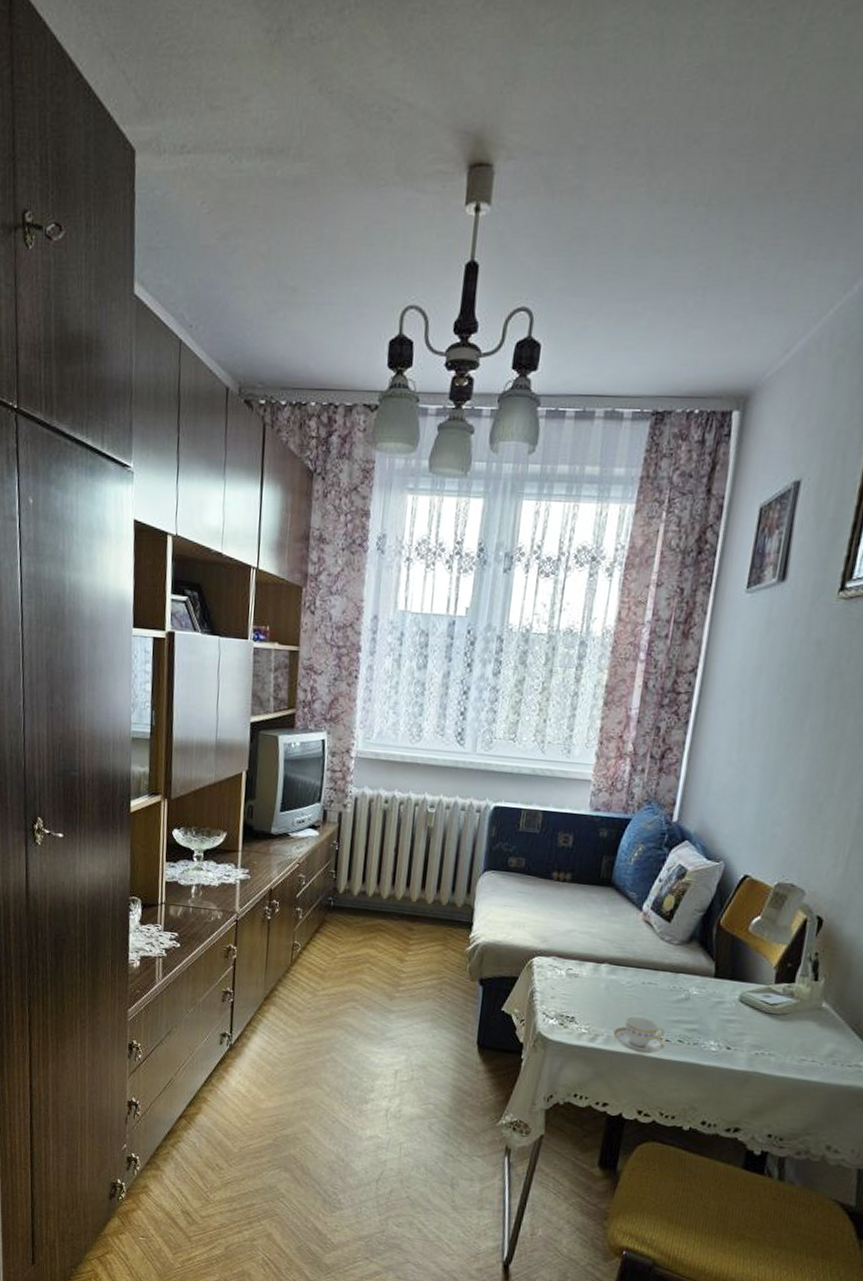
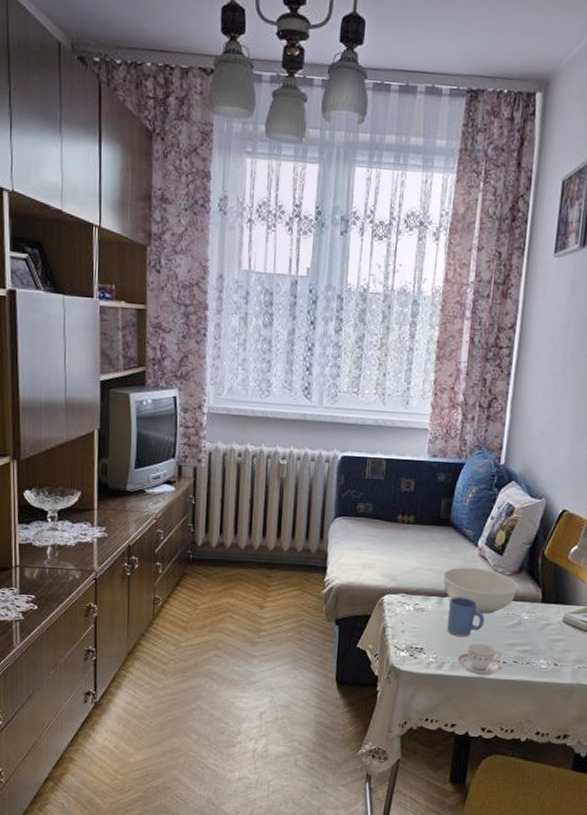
bowl: none [600,932,689,986] -> present [443,567,519,614]
mug: none [603,964,646,1009] -> present [447,597,484,637]

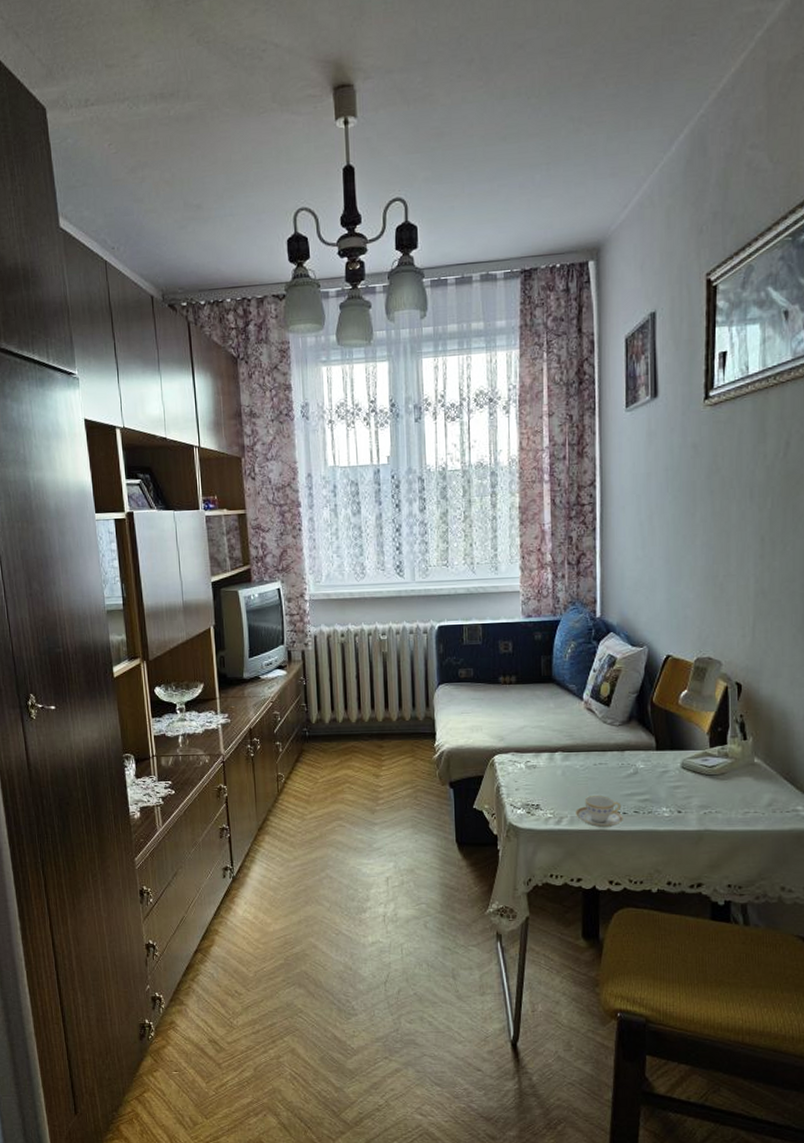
bowl: present [443,567,519,614] -> none [551,721,631,766]
mug: present [447,597,484,637] -> none [561,751,598,791]

